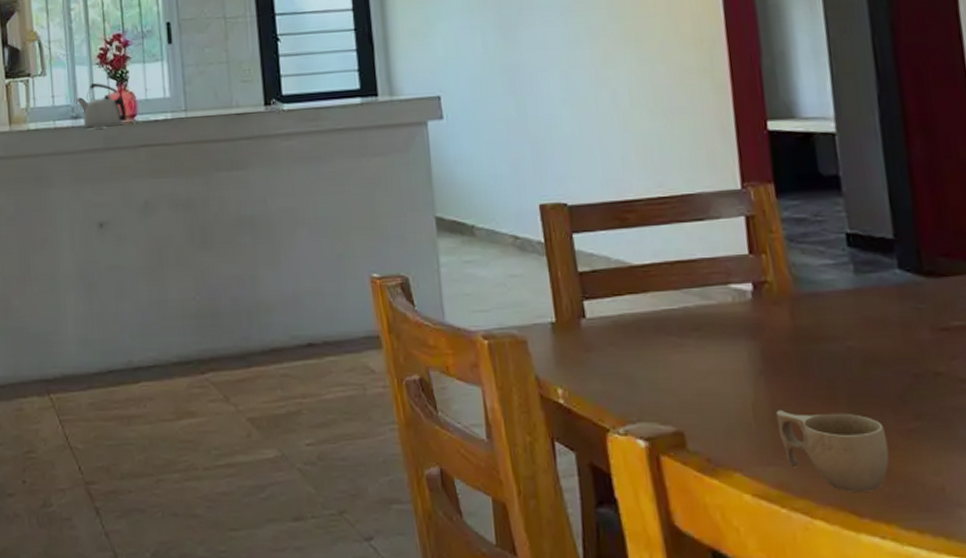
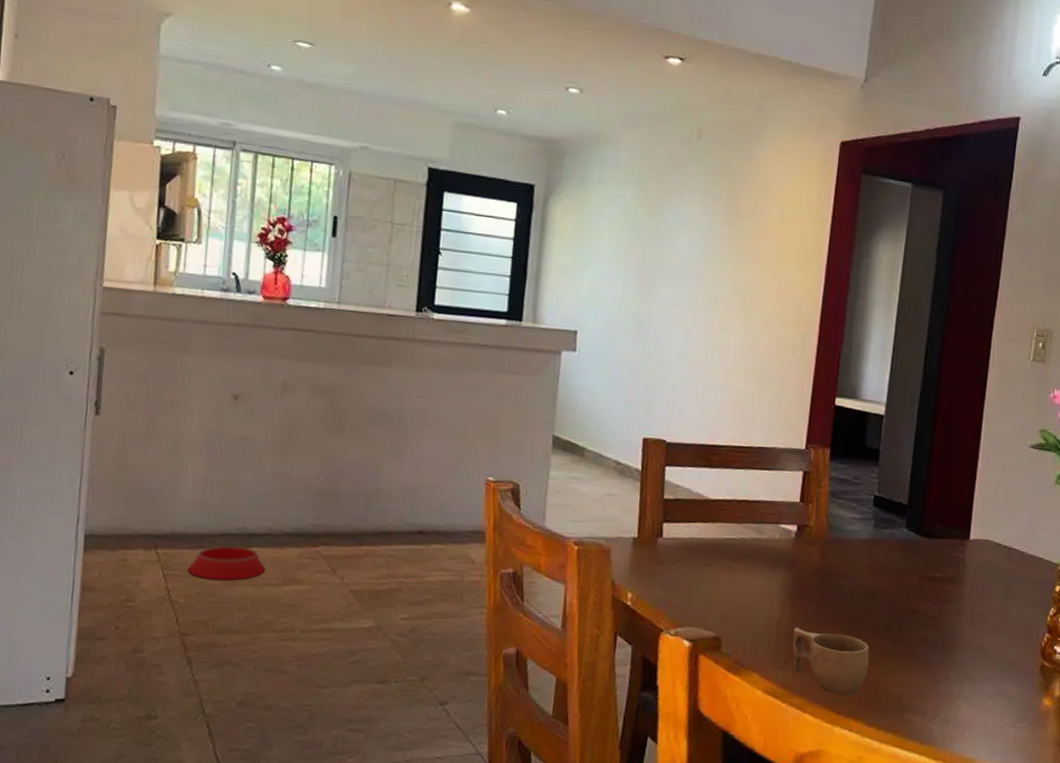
kettle: present [76,83,127,129] -> none [229,260,280,306]
pet bowl: none [82,382,158,421] -> present [187,545,266,580]

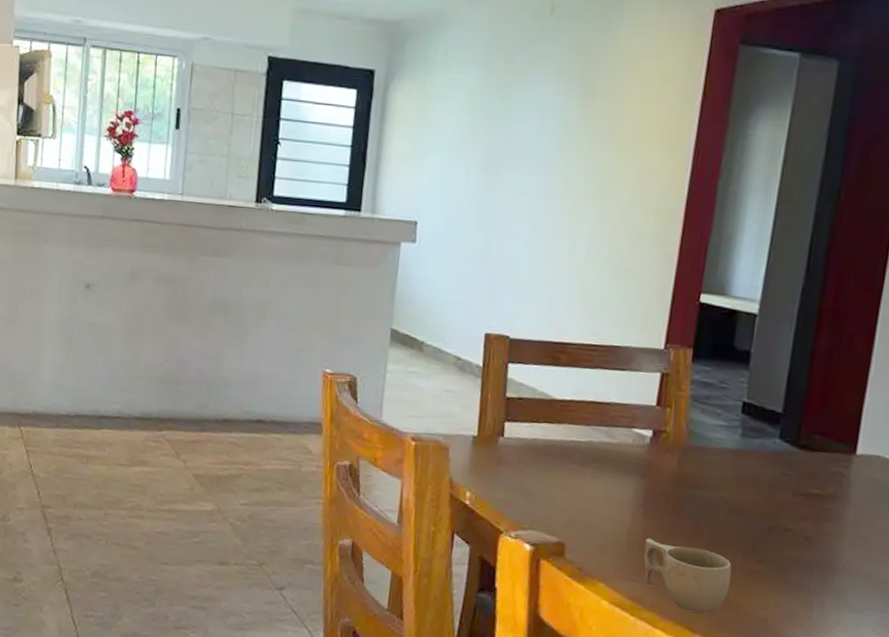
pet bowl: present [187,545,266,580] -> none [47,426,116,459]

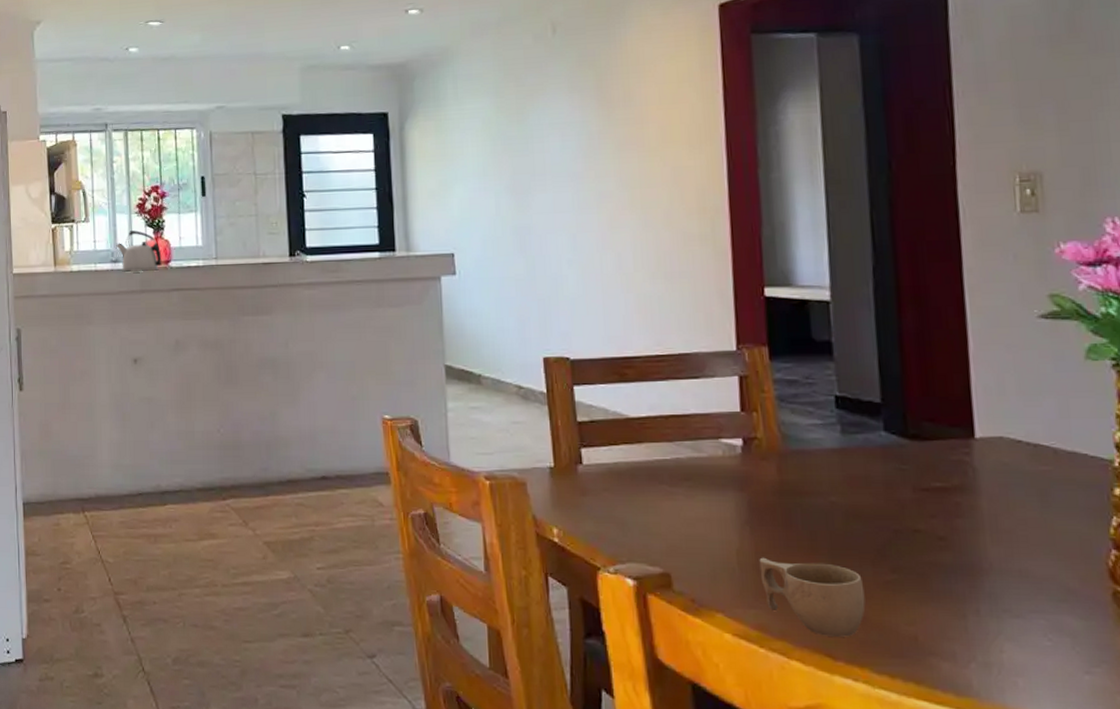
kettle: none [81,154,127,198] -> present [116,230,162,273]

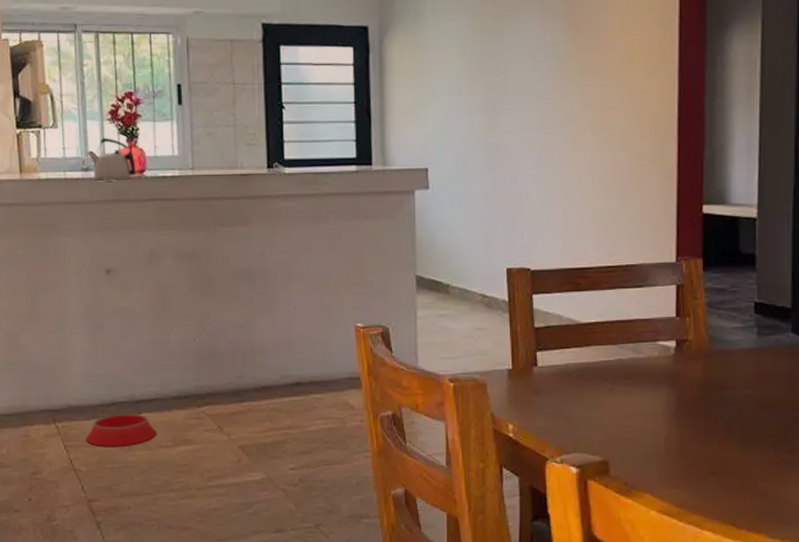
pet bowl: none [113,504,182,538] -> present [86,413,157,446]
cup: present [759,557,866,637] -> none [683,444,766,509]

